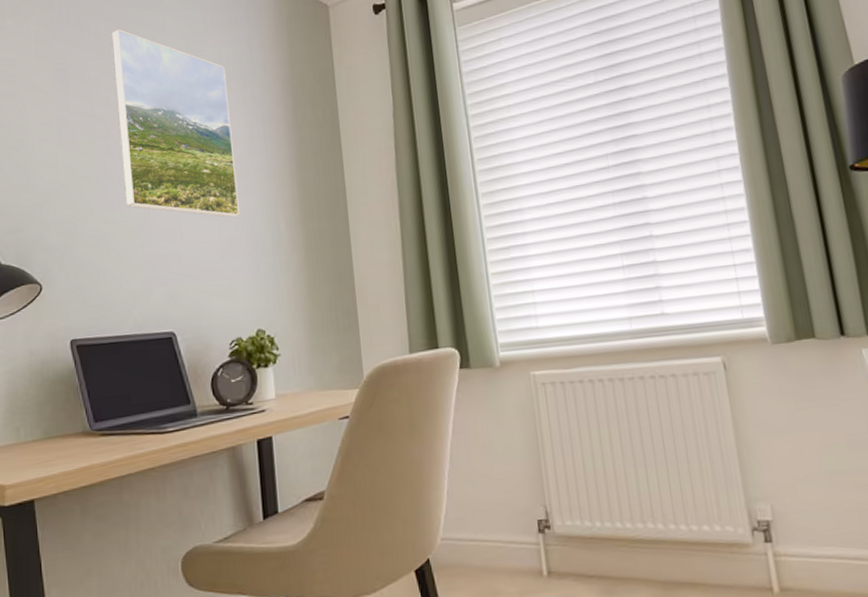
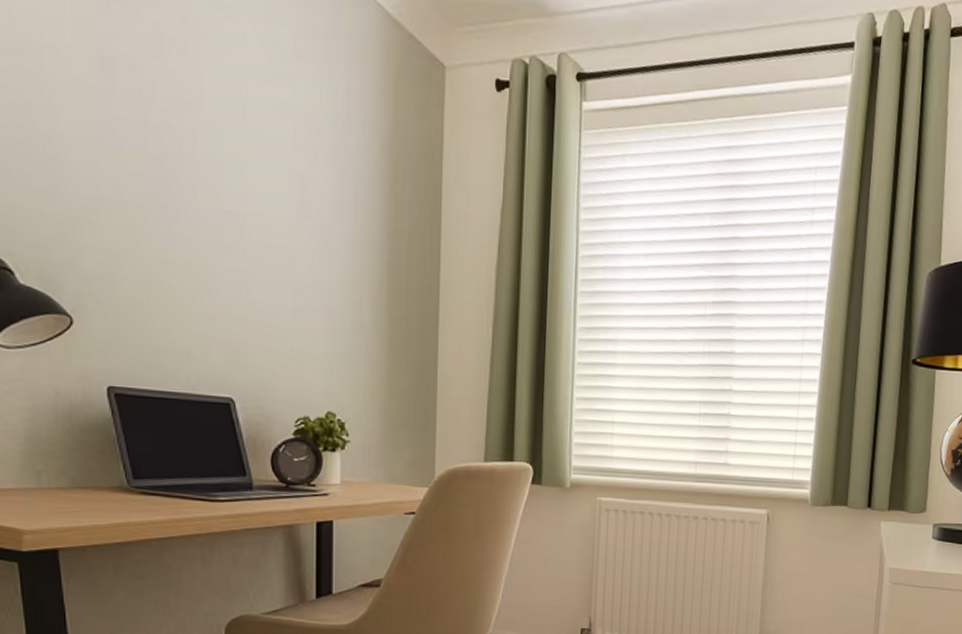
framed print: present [111,29,239,218] -> none [174,24,319,287]

